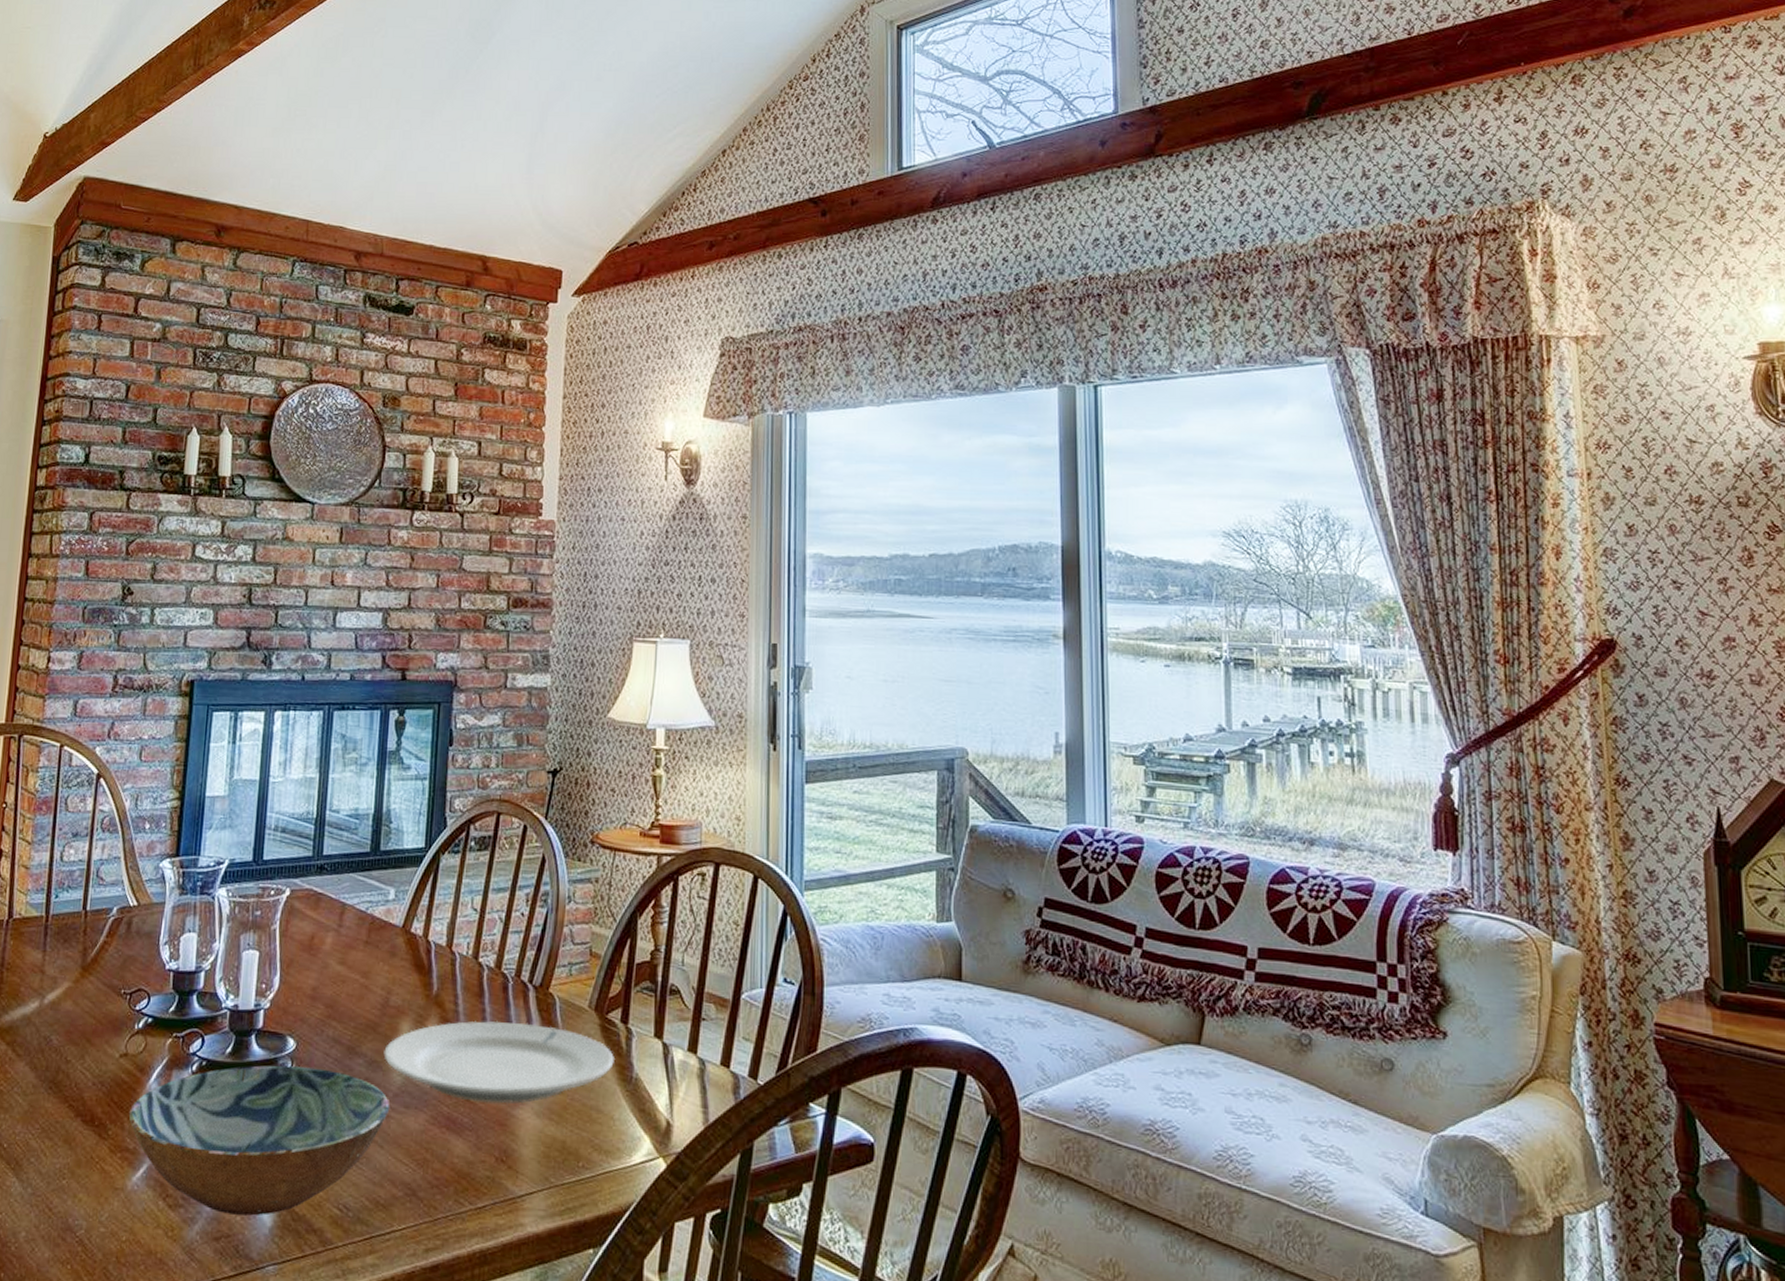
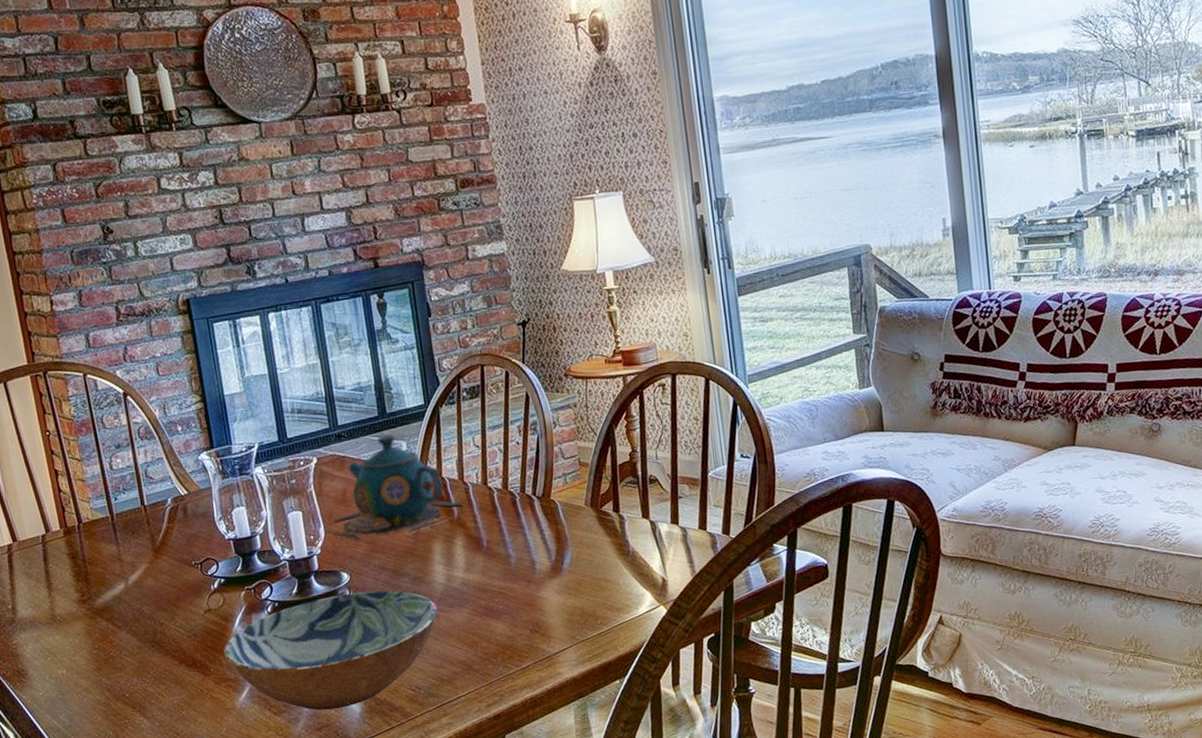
teapot: none [282,876,447,1004] -> present [327,434,464,540]
plate: present [383,1020,614,1104] -> none [423,525,613,593]

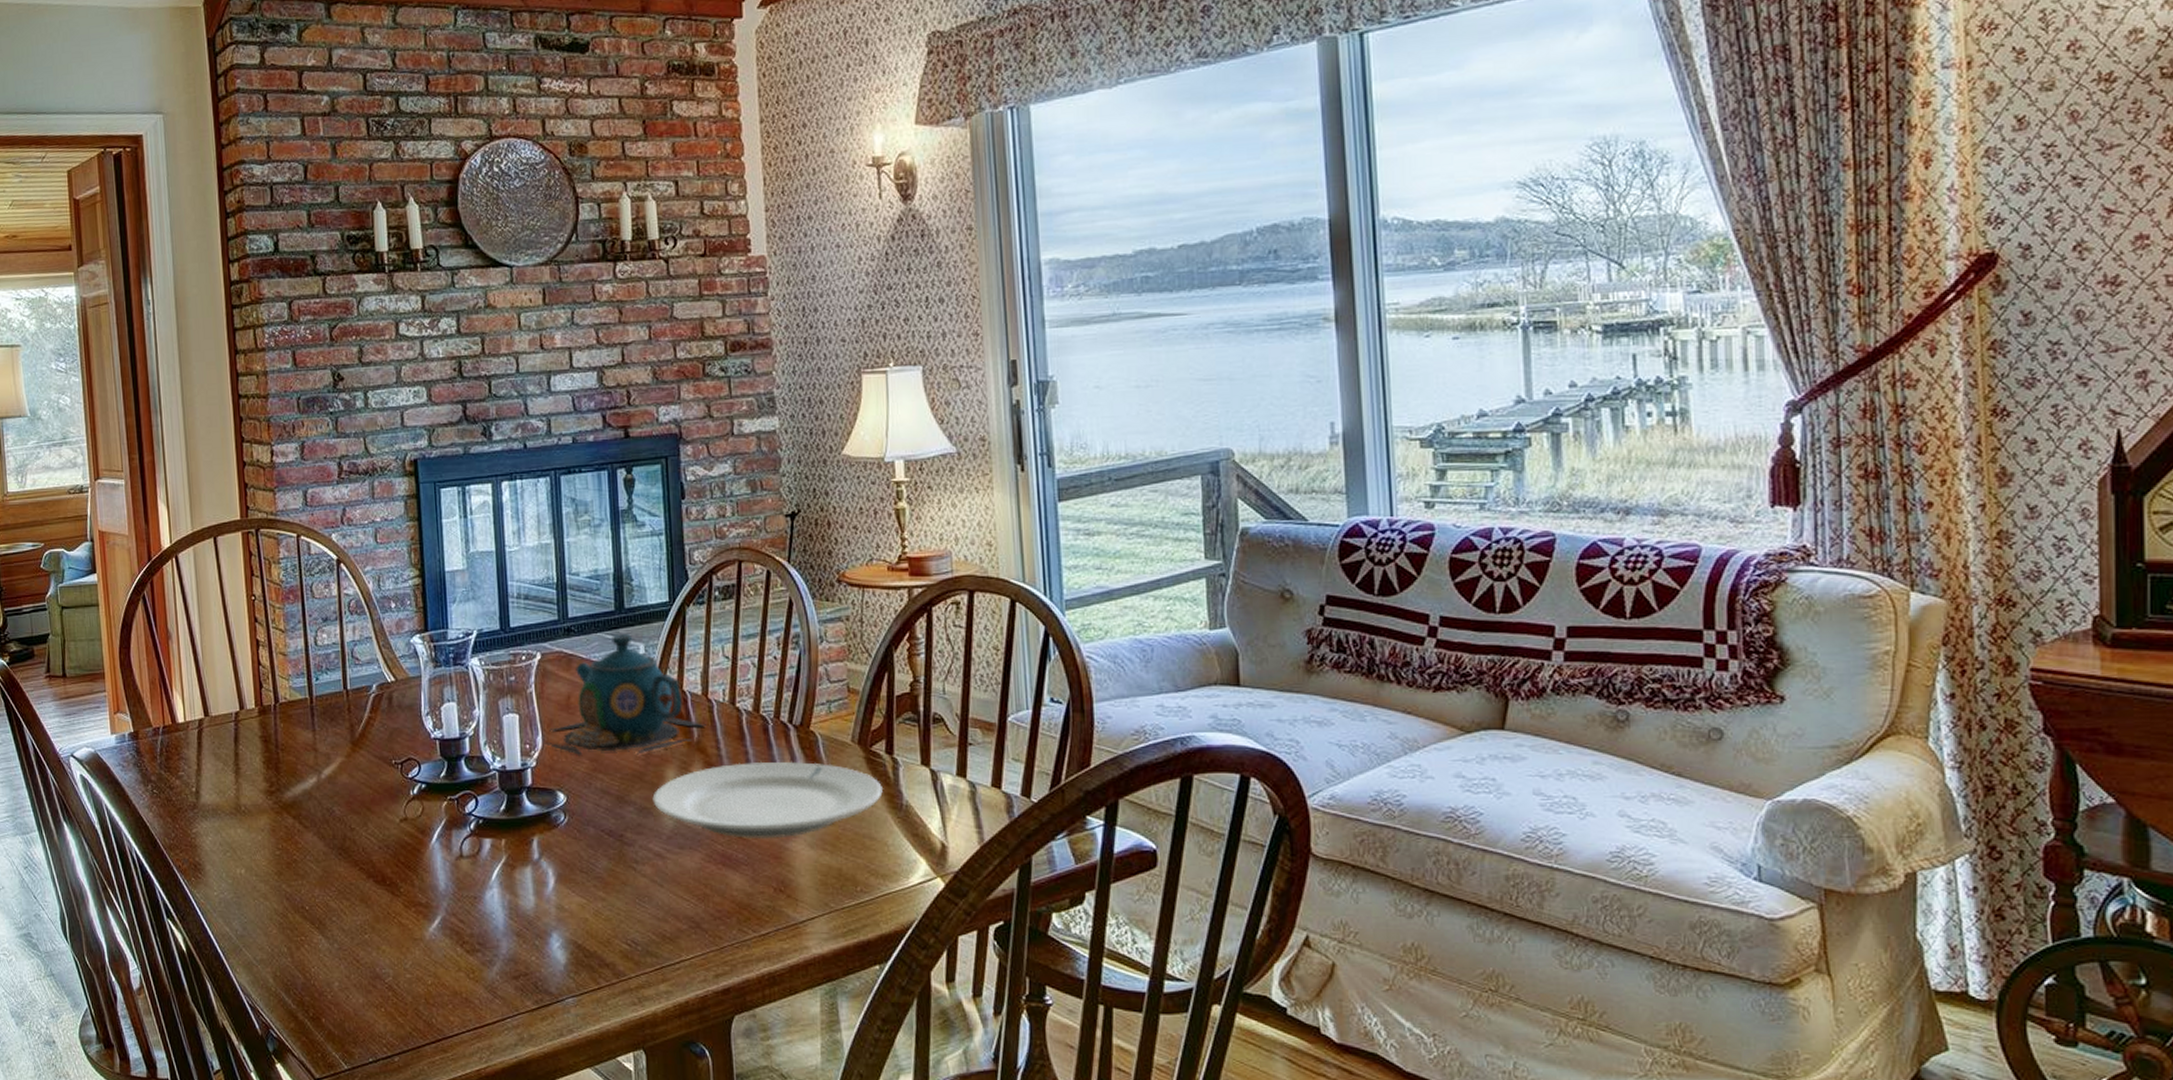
bowl: present [223,590,437,711] -> none [416,818,664,955]
plate: none [423,525,613,593] -> present [652,761,883,839]

